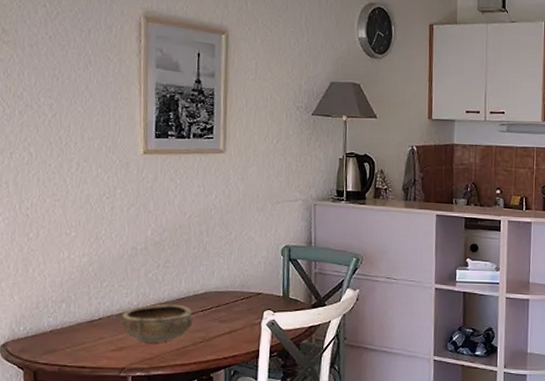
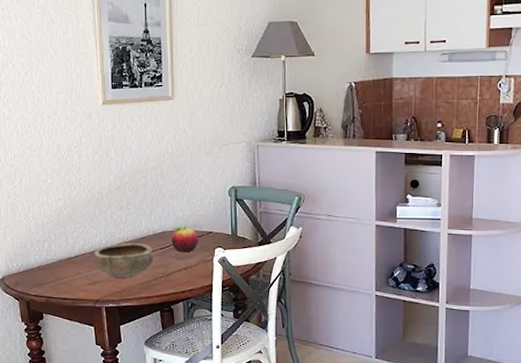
fruit: none [214,287,245,315] -> present [171,226,198,253]

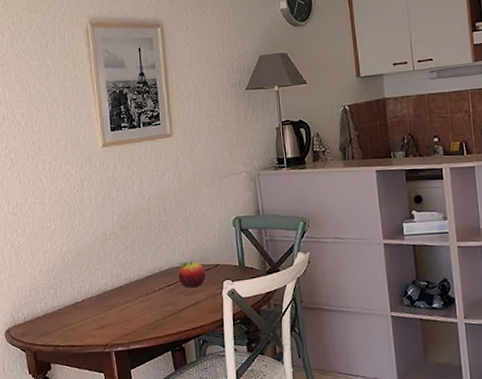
bowl: present [92,242,154,278] -> none [99,281,162,320]

